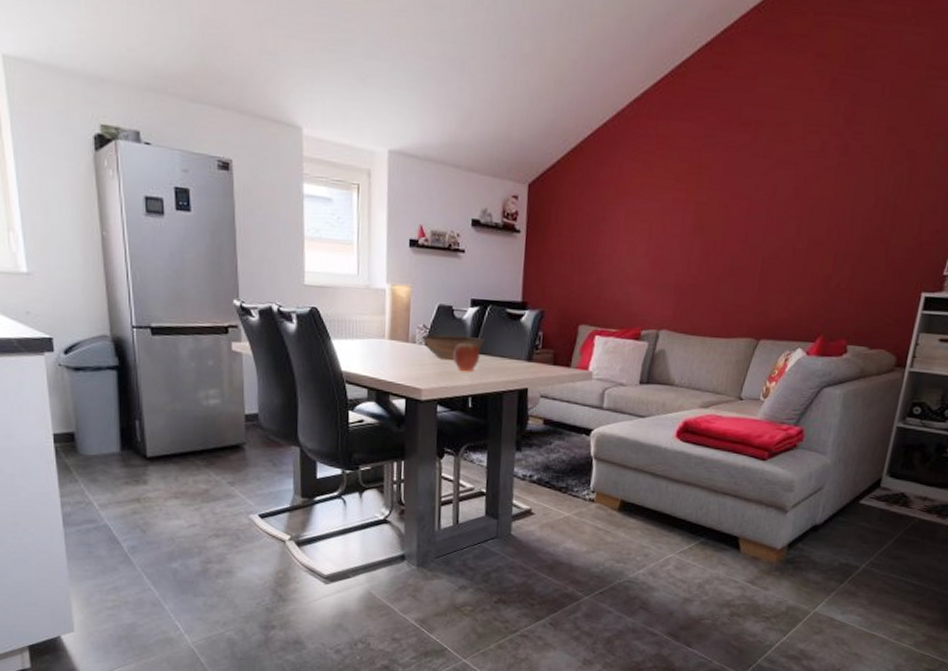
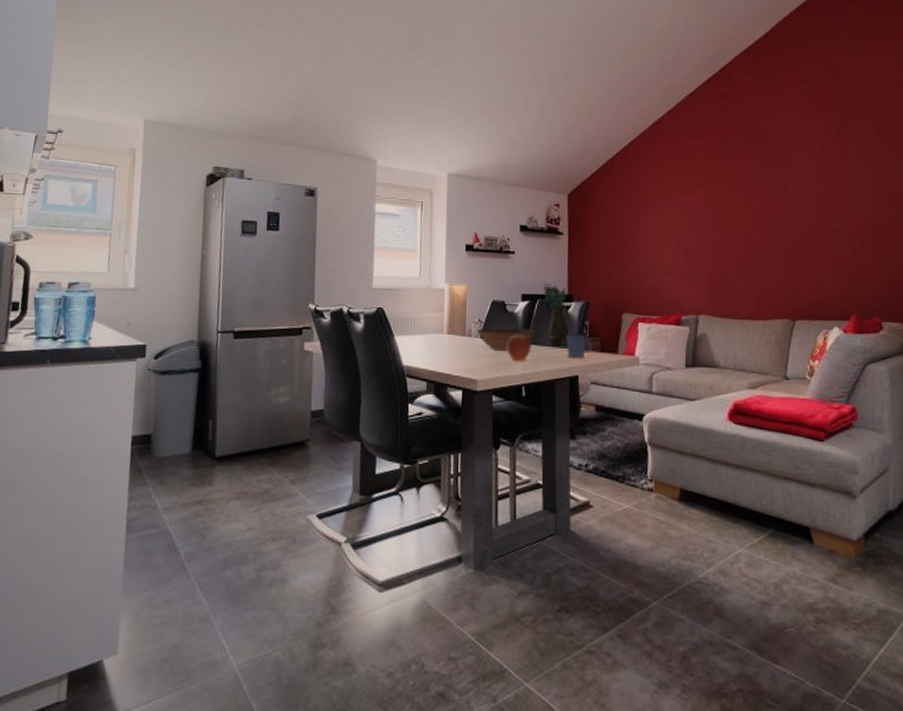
vase: none [494,287,521,357] -> present [543,282,569,346]
mug: none [517,344,545,371] -> present [567,334,593,359]

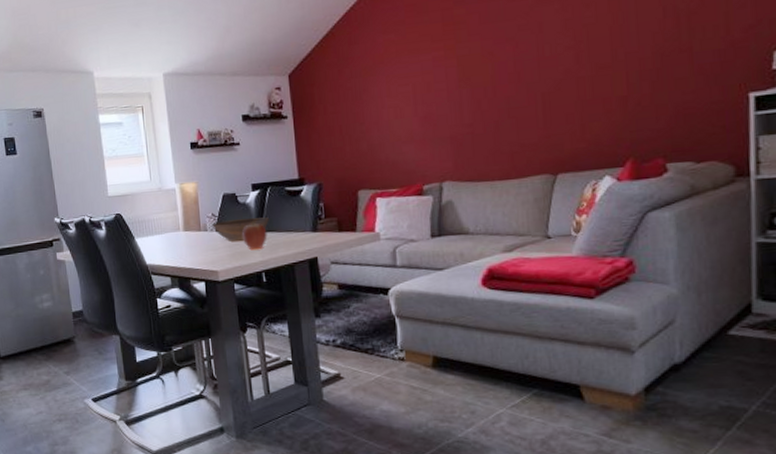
vase: present [543,282,569,346] -> none [272,169,304,231]
mug: present [567,334,593,359] -> none [302,216,330,241]

